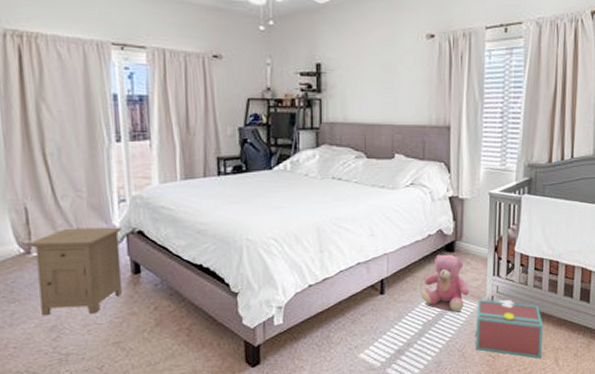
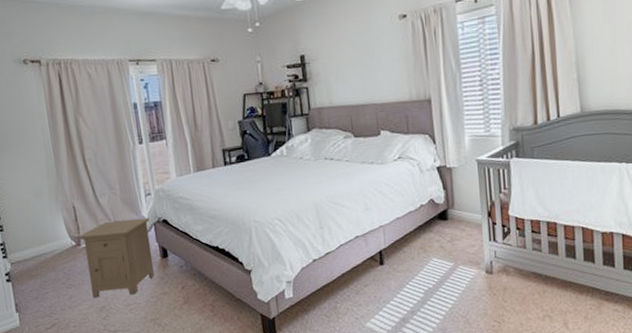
teddy bear: present [421,254,470,313] -> none [419,222,467,280]
toy box: present [476,299,543,359] -> none [476,264,549,323]

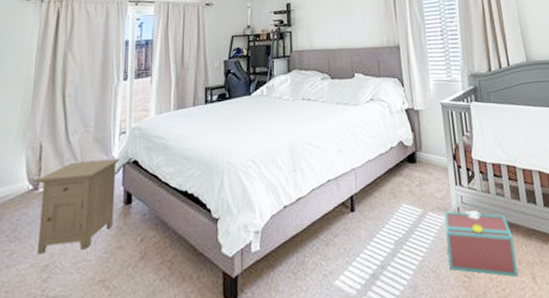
toy box: none [476,264,549,323] -> present [444,210,518,277]

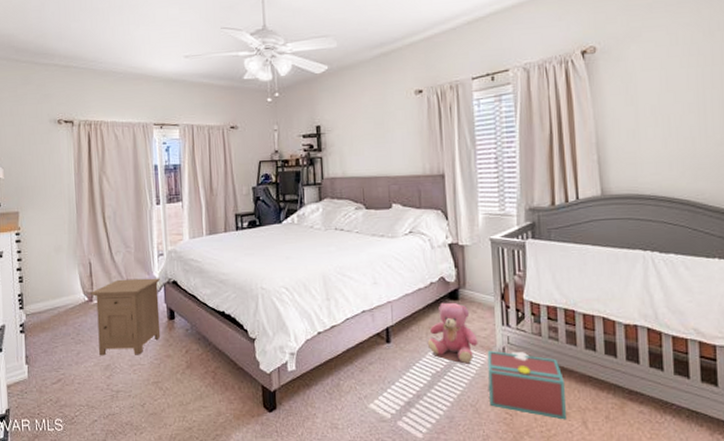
teddy bear: none [389,165,436,228] -> present [427,302,478,364]

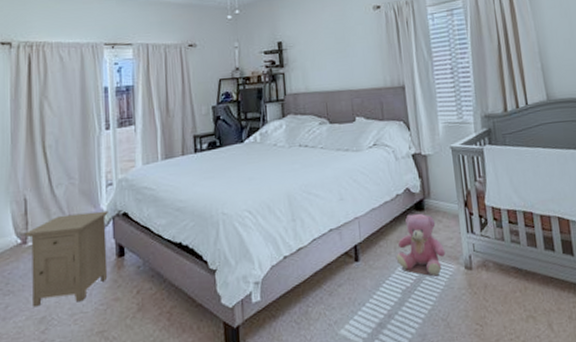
toy box: present [487,350,566,420] -> none [454,258,533,325]

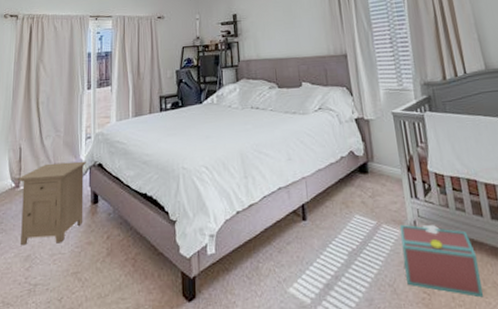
teddy bear: present [396,213,446,277] -> none [341,176,390,240]
toy box: none [454,258,533,325] -> present [399,224,483,298]

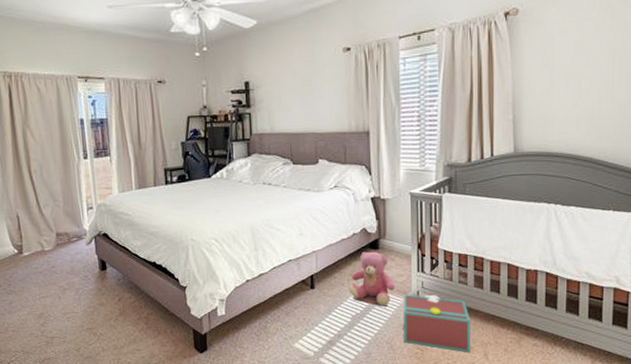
nightstand: present [18,161,86,246] -> none [20,230,93,305]
teddy bear: none [341,176,390,240] -> present [348,251,395,307]

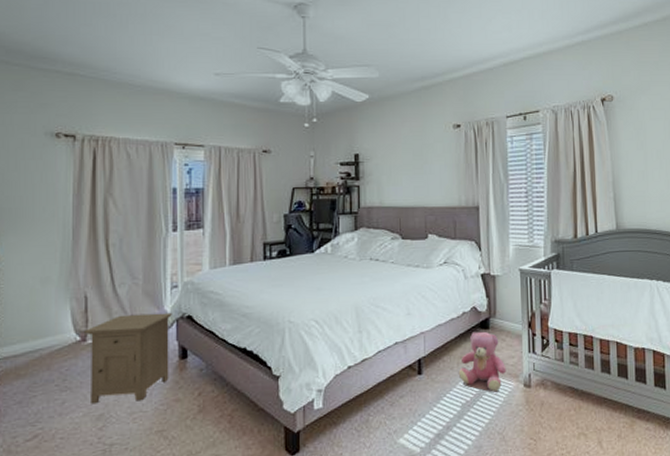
nightstand: none [20,230,93,305] -> present [85,312,172,405]
toy box: present [403,294,470,353] -> none [514,377,584,442]

